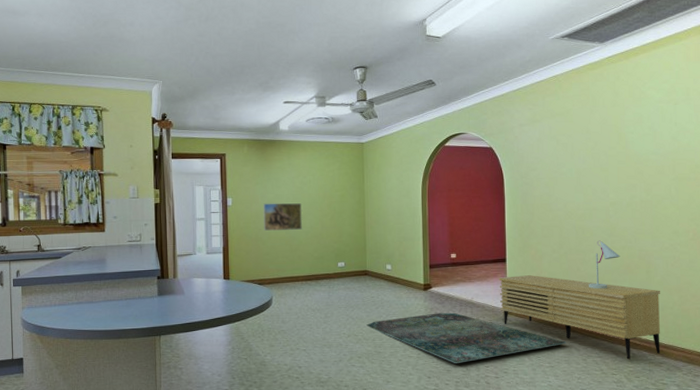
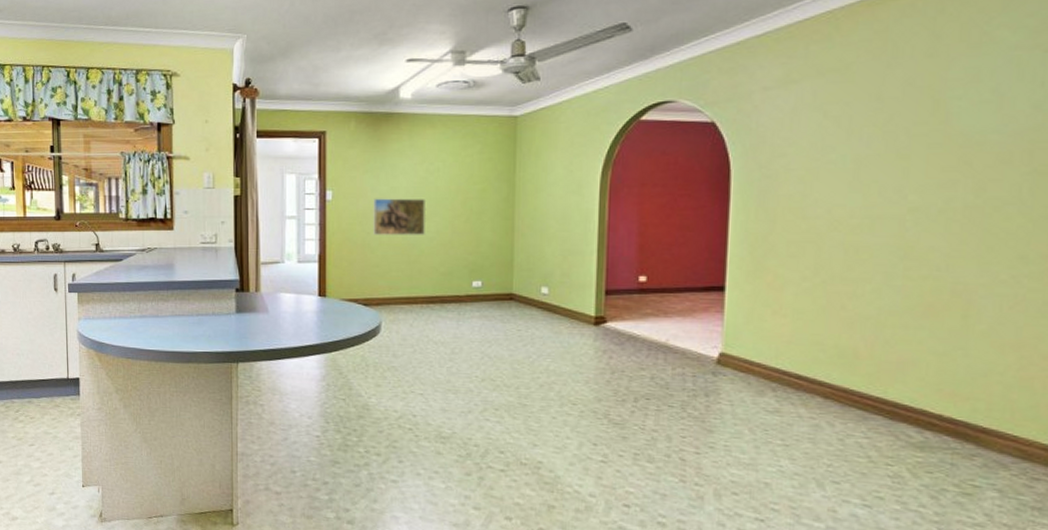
rug: present [366,312,567,363] -> none [508,357,814,429]
sideboard: present [499,275,661,360] -> none [710,311,984,446]
table lamp: present [588,240,621,289] -> none [857,265,918,339]

